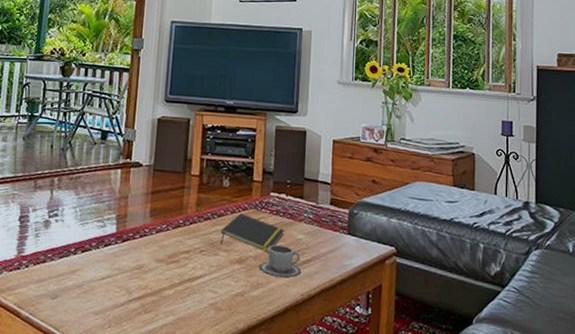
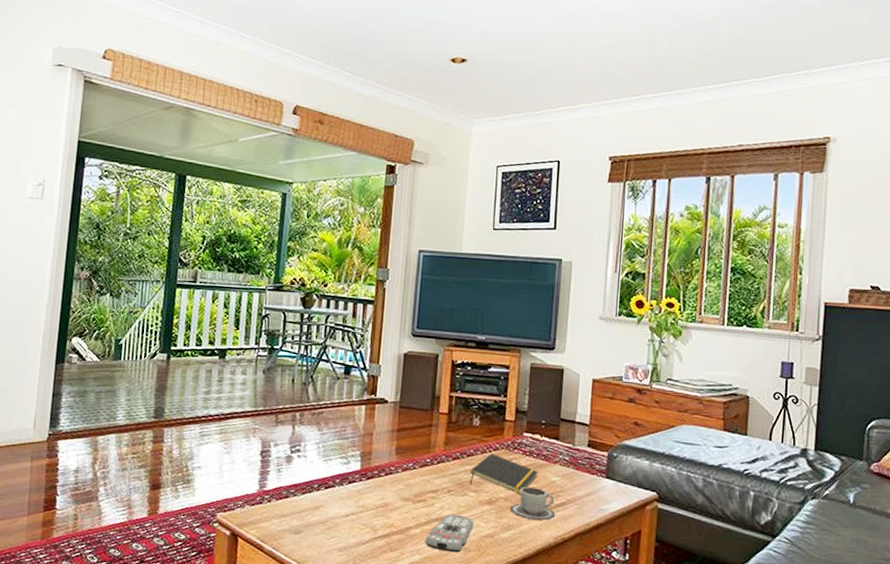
remote control: none [179,274,224,312] -> present [425,514,473,553]

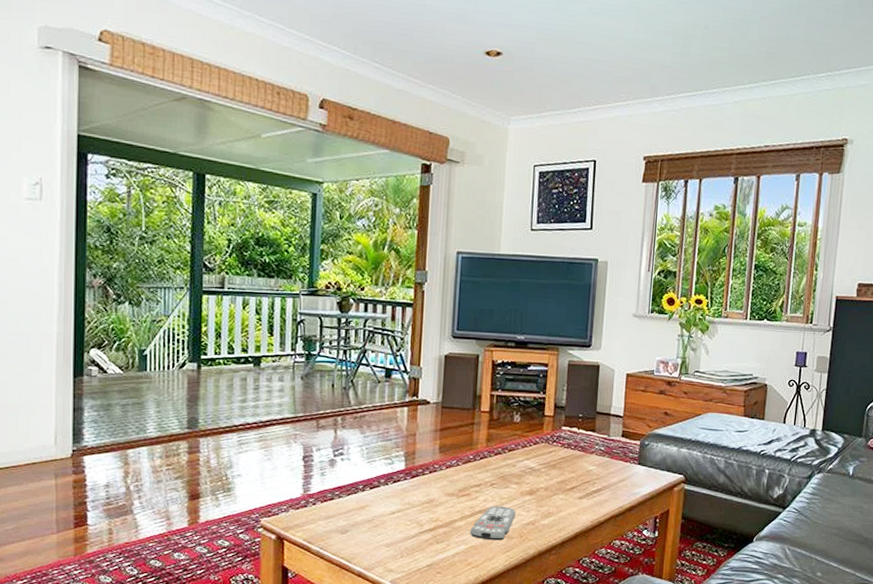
notepad: present [469,454,539,494] -> none [511,448,576,484]
cup: present [509,486,556,521] -> none [549,476,592,507]

